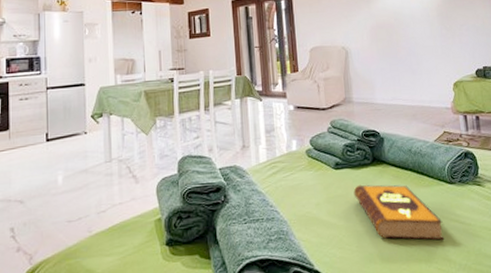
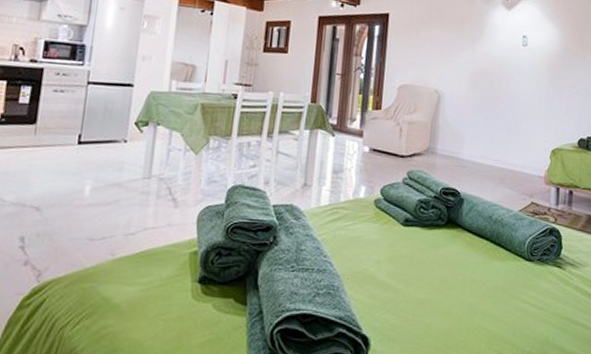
hardback book: present [353,184,445,240] -> none [419,247,513,321]

